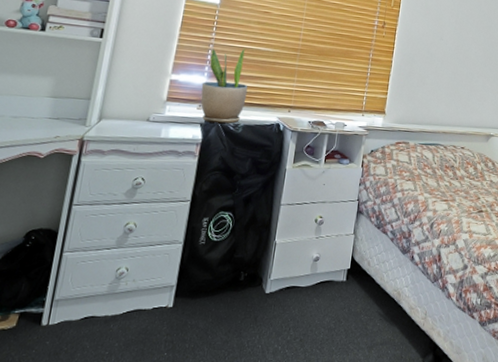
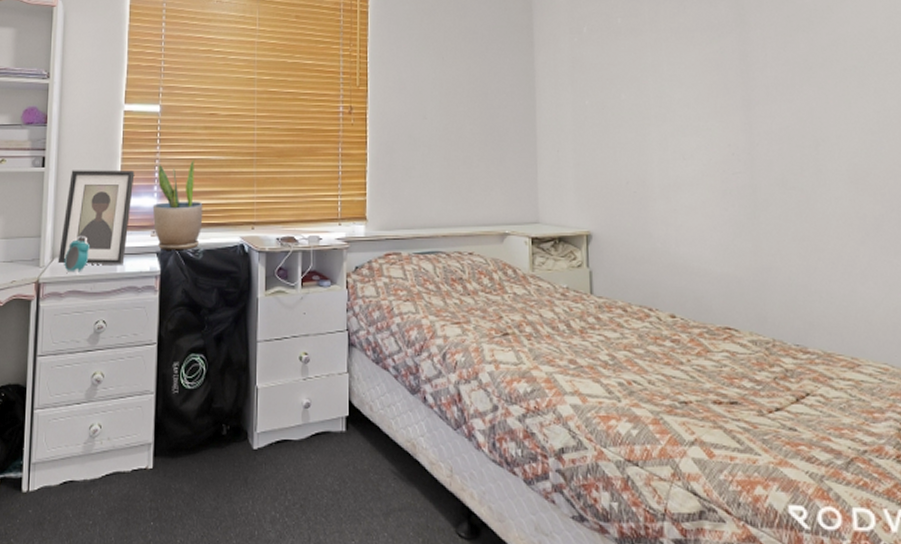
picture frame: none [104,44,189,131] -> present [57,170,135,264]
alarm clock: none [110,102,138,138] -> present [64,235,89,277]

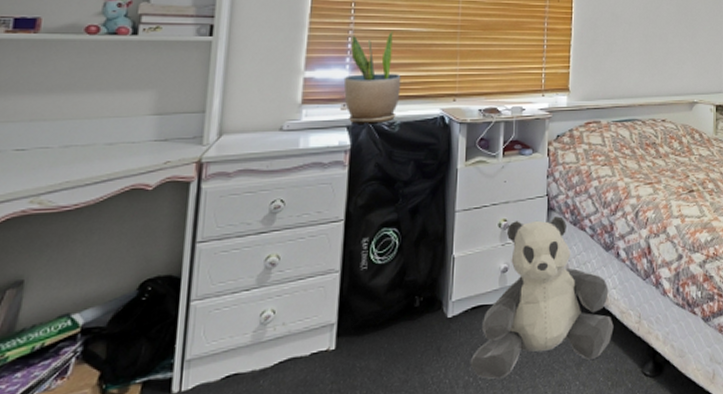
picture frame: present [57,170,135,264] -> none [226,40,324,141]
alarm clock: present [64,235,89,277] -> none [234,110,267,154]
teddy bear: none [276,353,423,520] -> present [470,216,614,379]

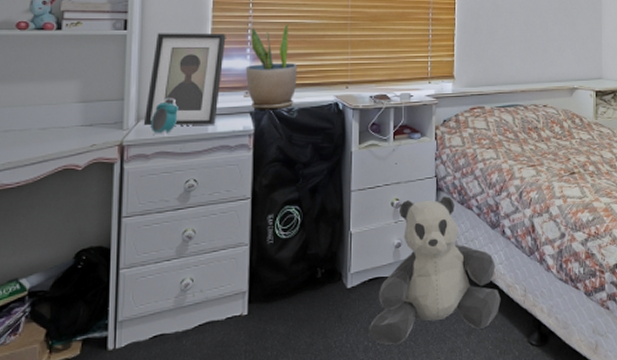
picture frame: none [226,40,324,141] -> present [143,33,226,126]
alarm clock: none [234,110,267,154] -> present [150,97,178,138]

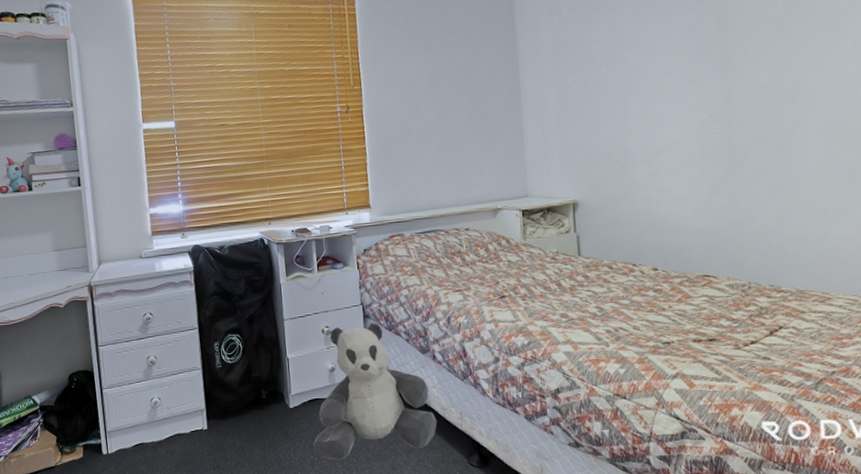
picture frame: present [143,33,226,126] -> none [104,182,161,269]
alarm clock: present [150,97,178,138] -> none [109,242,131,278]
potted plant: present [245,23,297,110] -> none [179,167,225,250]

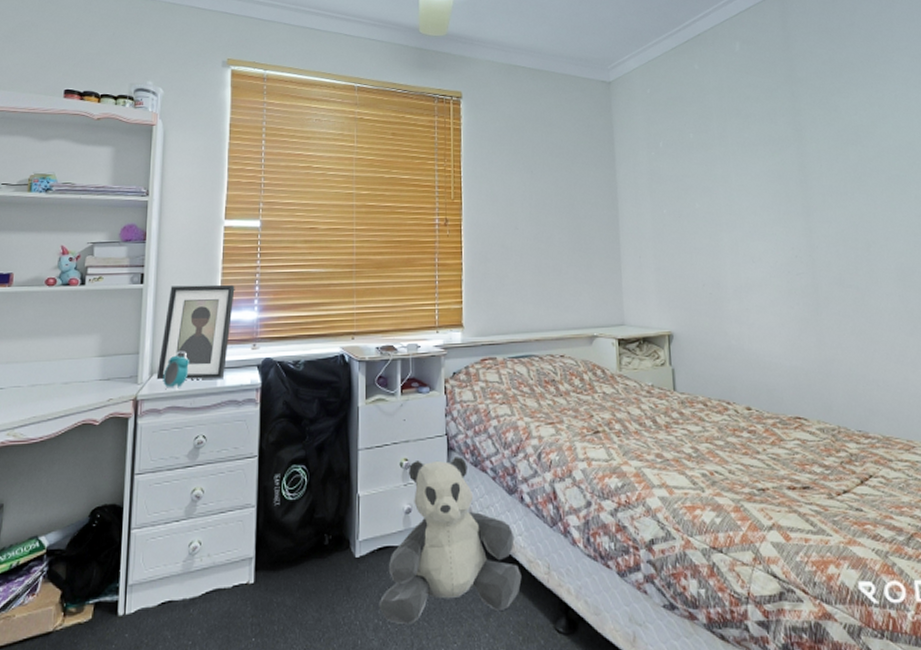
picture frame: none [104,182,161,269] -> present [156,284,235,380]
alarm clock: none [109,242,131,278] -> present [163,350,189,392]

